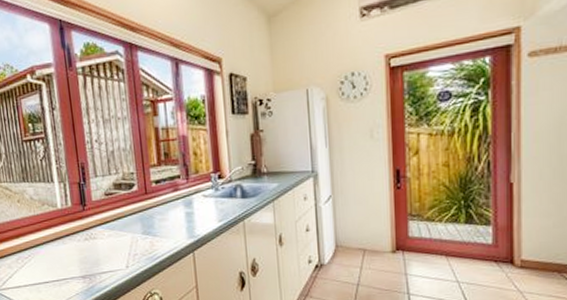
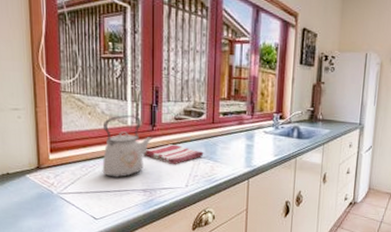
kettle: none [33,196,85,267] -> present [102,114,152,179]
dish towel: none [77,223,141,246] -> present [143,144,204,165]

